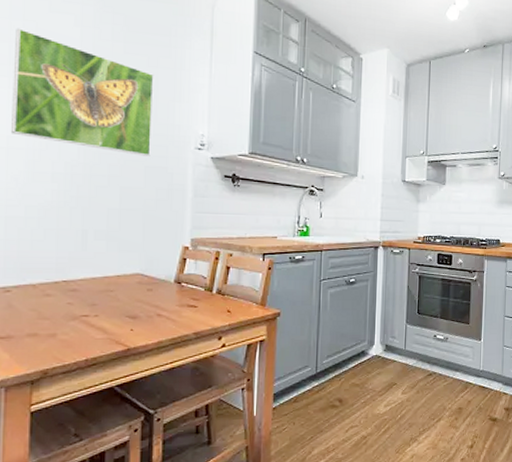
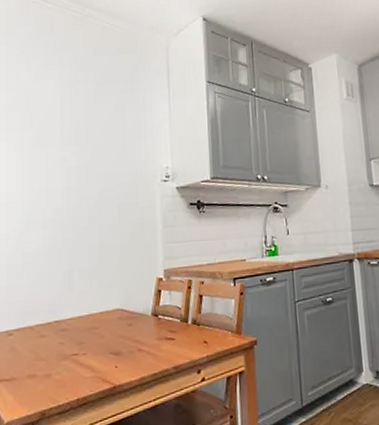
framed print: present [12,28,154,156] -> none [10,99,123,195]

